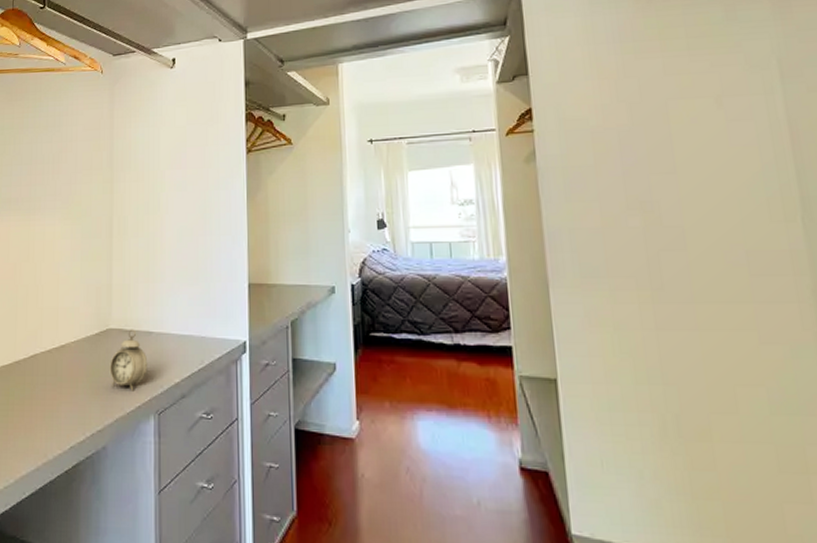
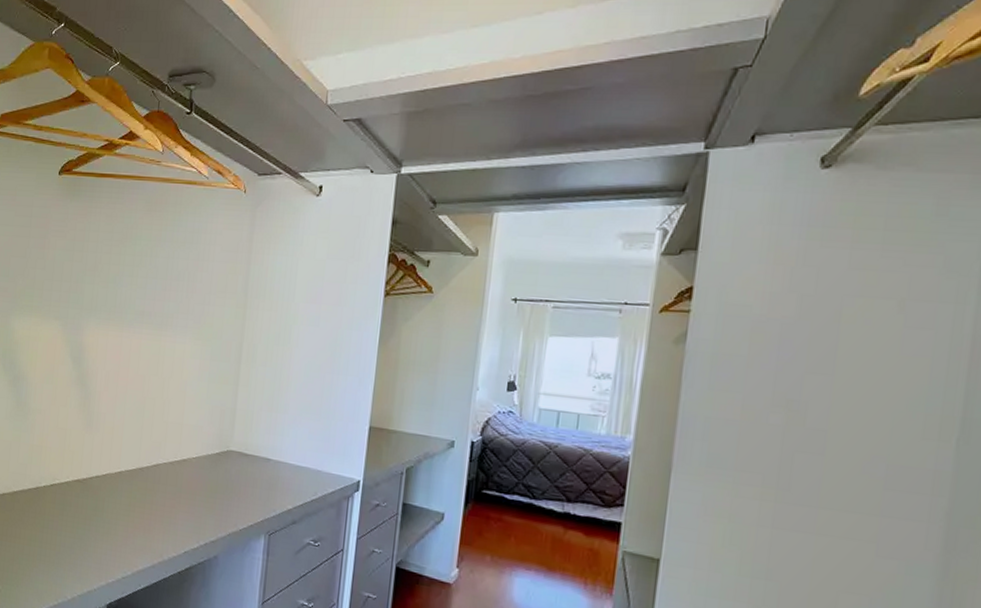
alarm clock: present [110,329,148,392] -> none [226,453,264,511]

